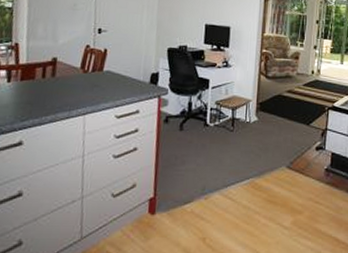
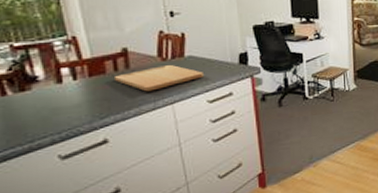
cutting board: none [40,77,118,100] -> present [113,65,205,92]

